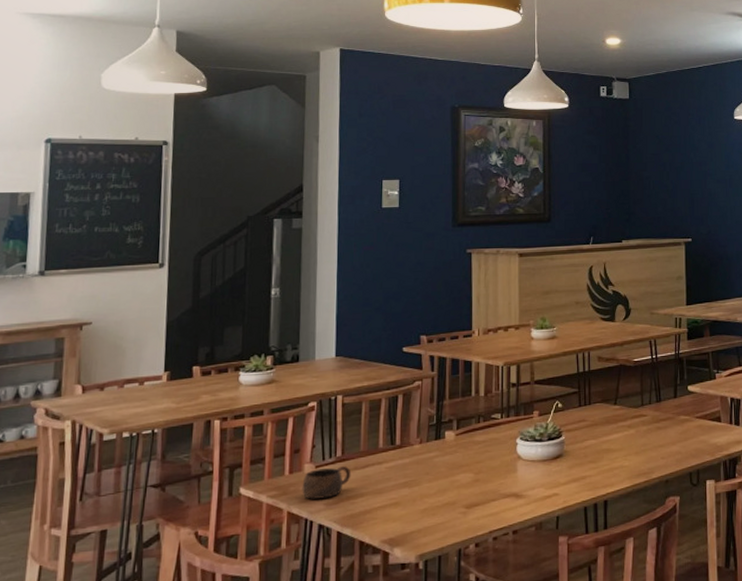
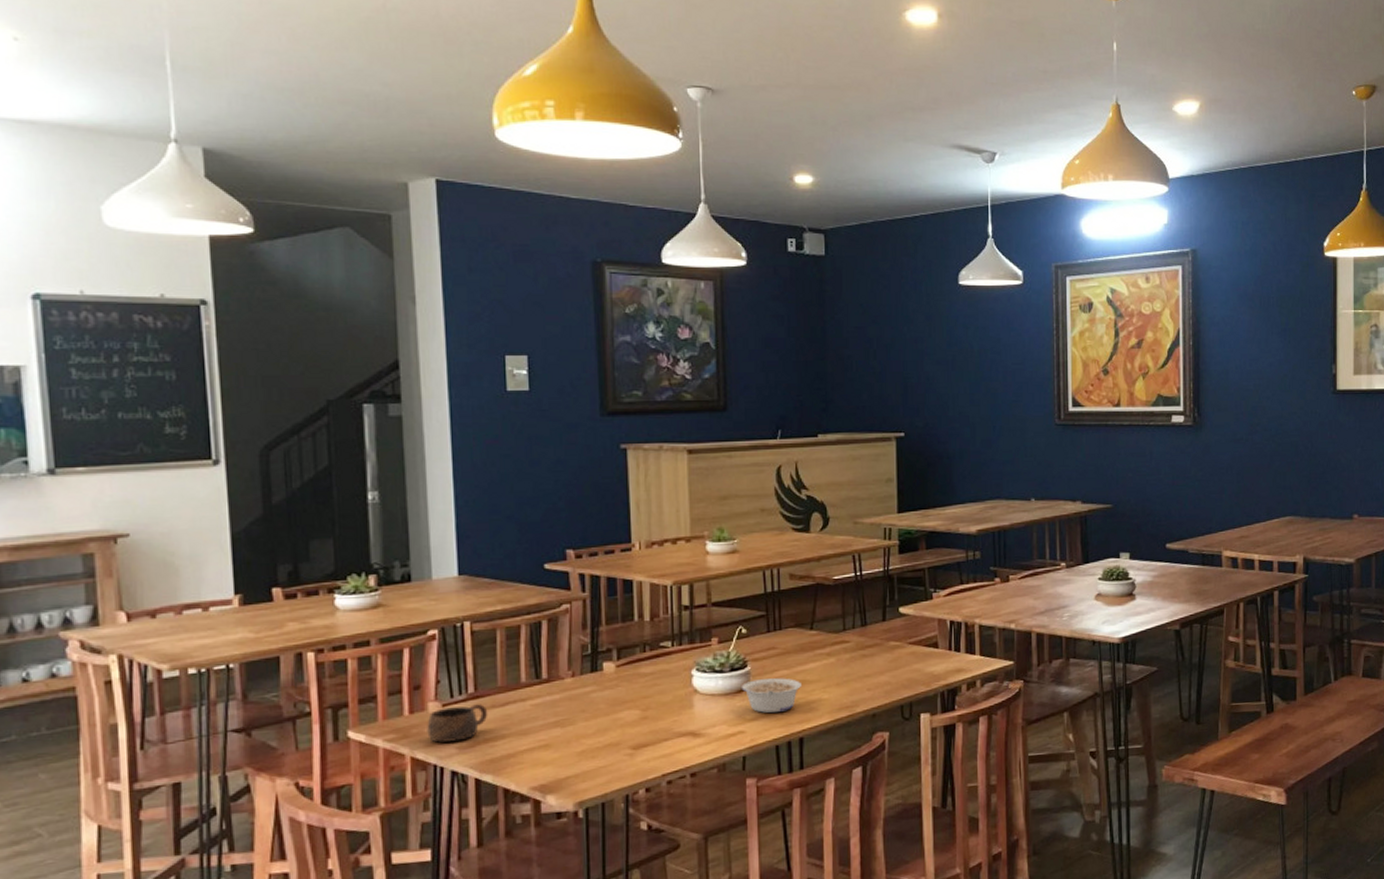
legume: none [556,447,606,478] -> present [741,678,801,713]

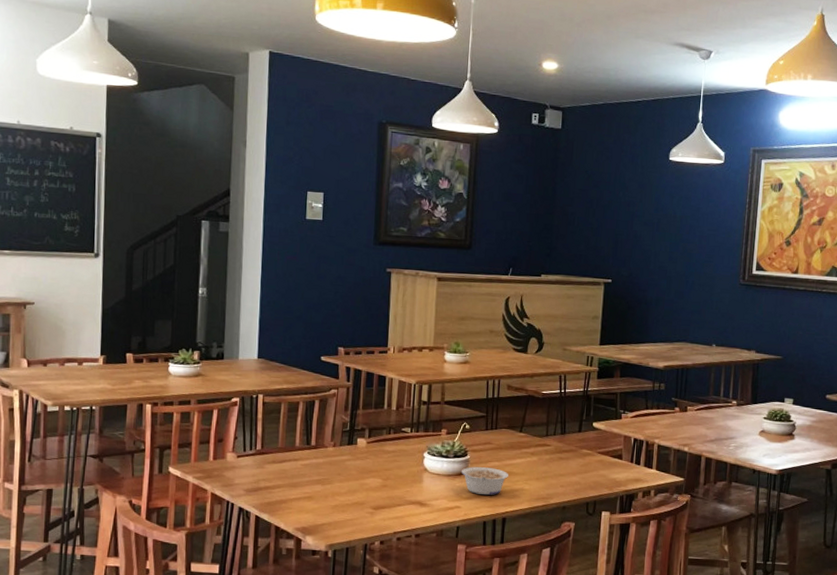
cup: present [427,704,488,743] -> none [224,458,270,485]

